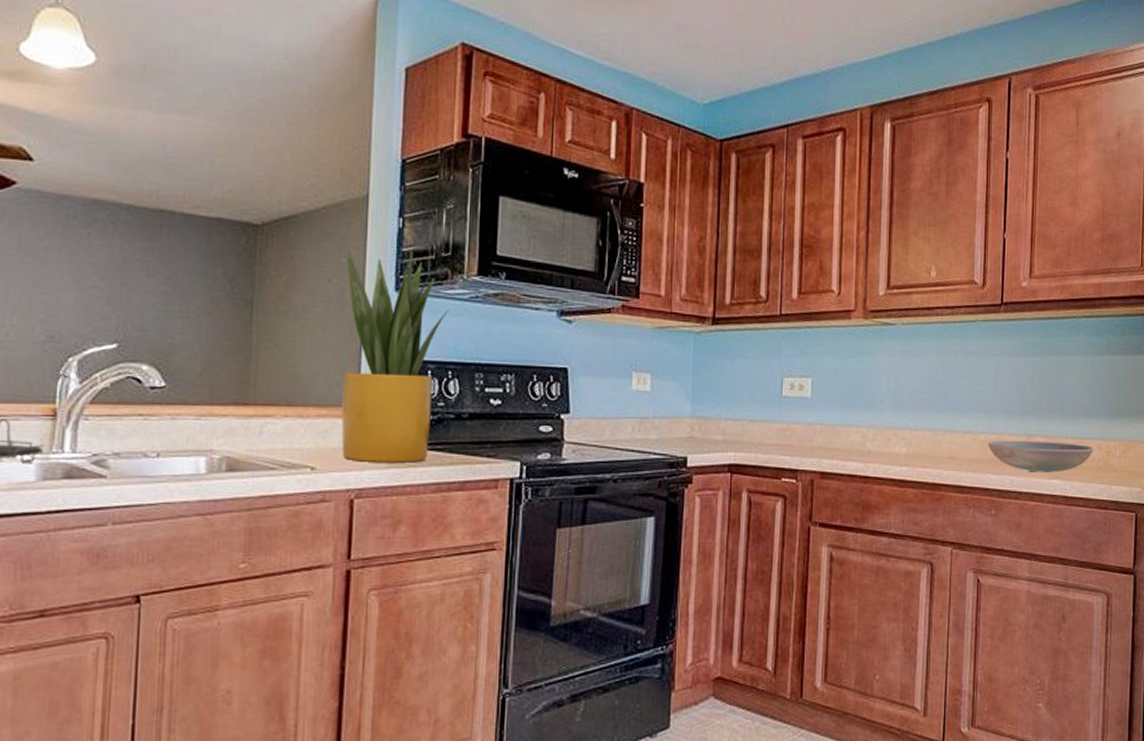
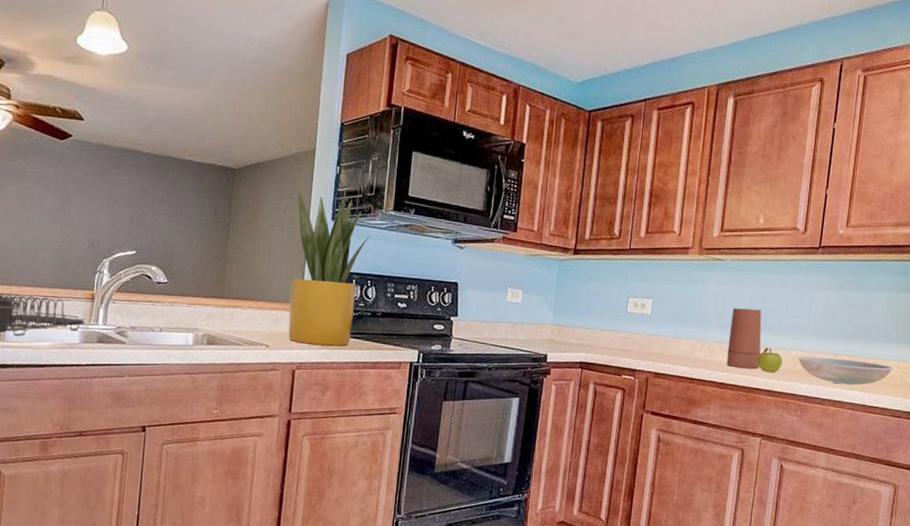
canister: none [905,384,945,459] -> present [726,308,762,369]
fruit: none [941,431,970,464] -> present [757,347,783,373]

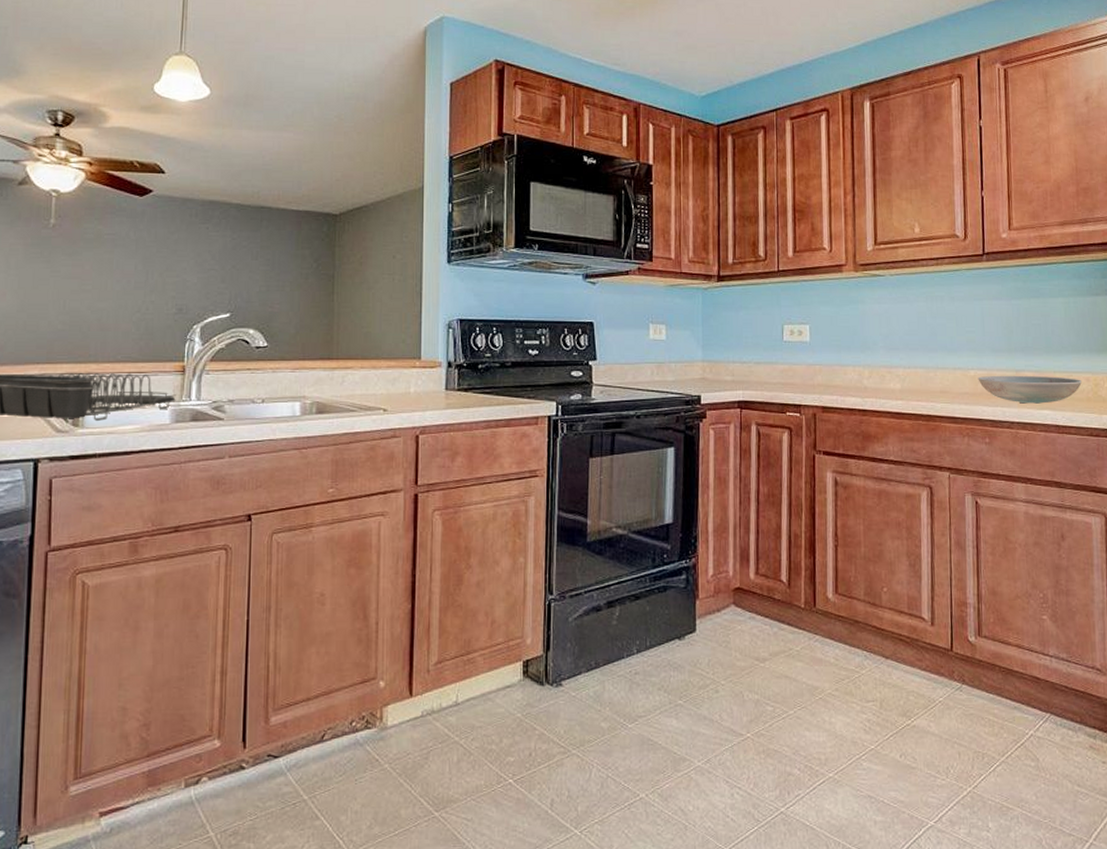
planter: present [288,188,371,346] -> none [407,227,492,404]
canister: present [726,308,762,369] -> none [898,327,937,394]
fruit: present [757,347,783,373] -> none [933,368,961,397]

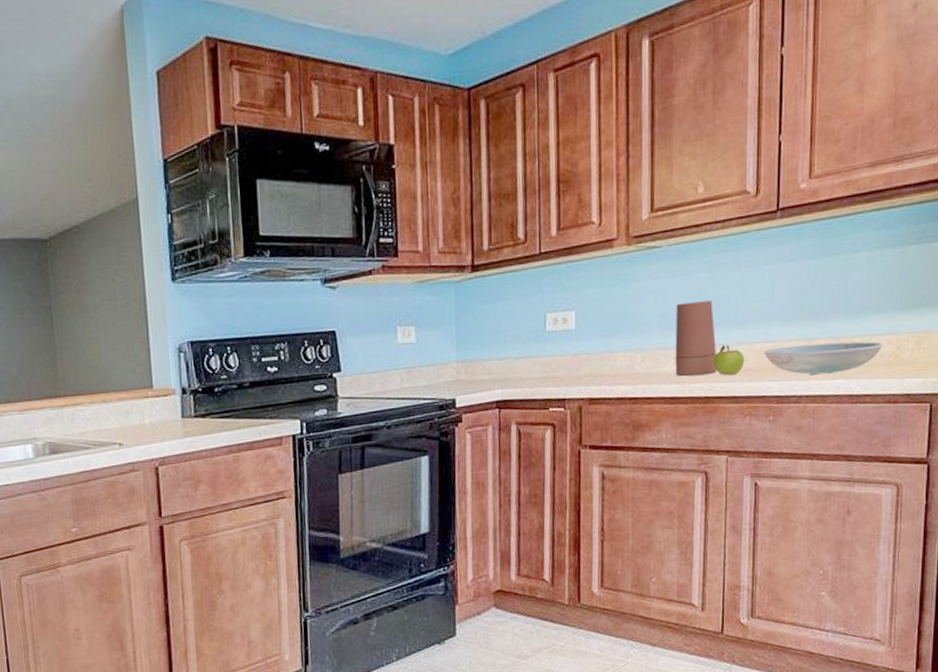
canister: none [898,327,937,394] -> present [675,301,718,376]
fruit: none [933,368,961,397] -> present [713,344,745,376]

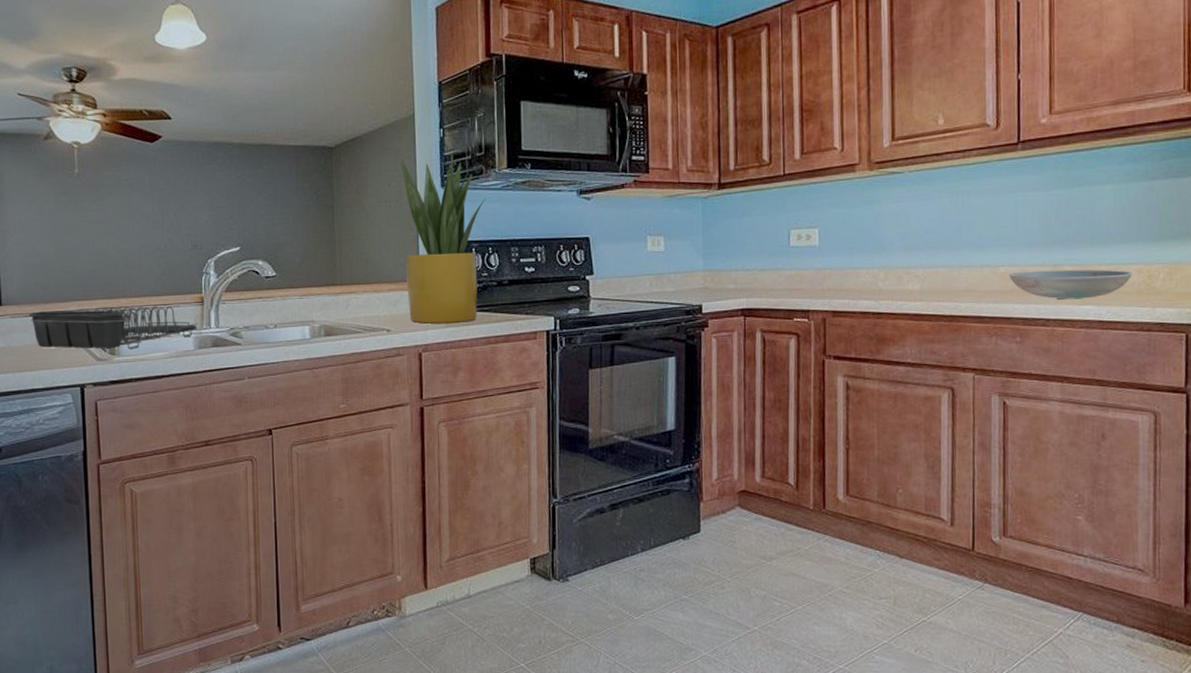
planter: none [124,240,222,435] -> present [400,152,486,324]
canister: present [675,301,718,376] -> none [918,224,962,294]
fruit: present [713,344,745,376] -> none [957,266,989,296]

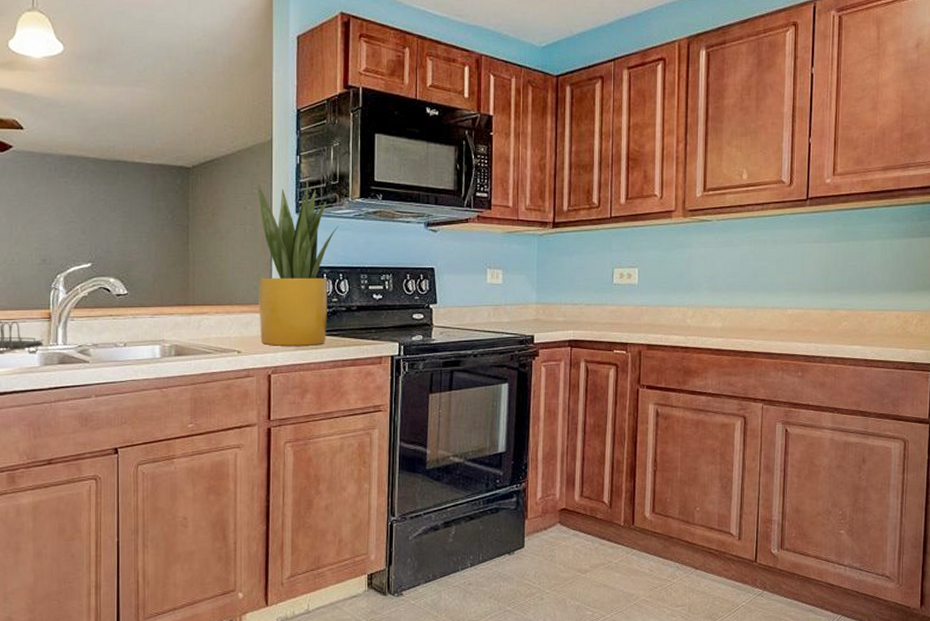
dish: present [1009,269,1132,300] -> none [794,313,892,340]

